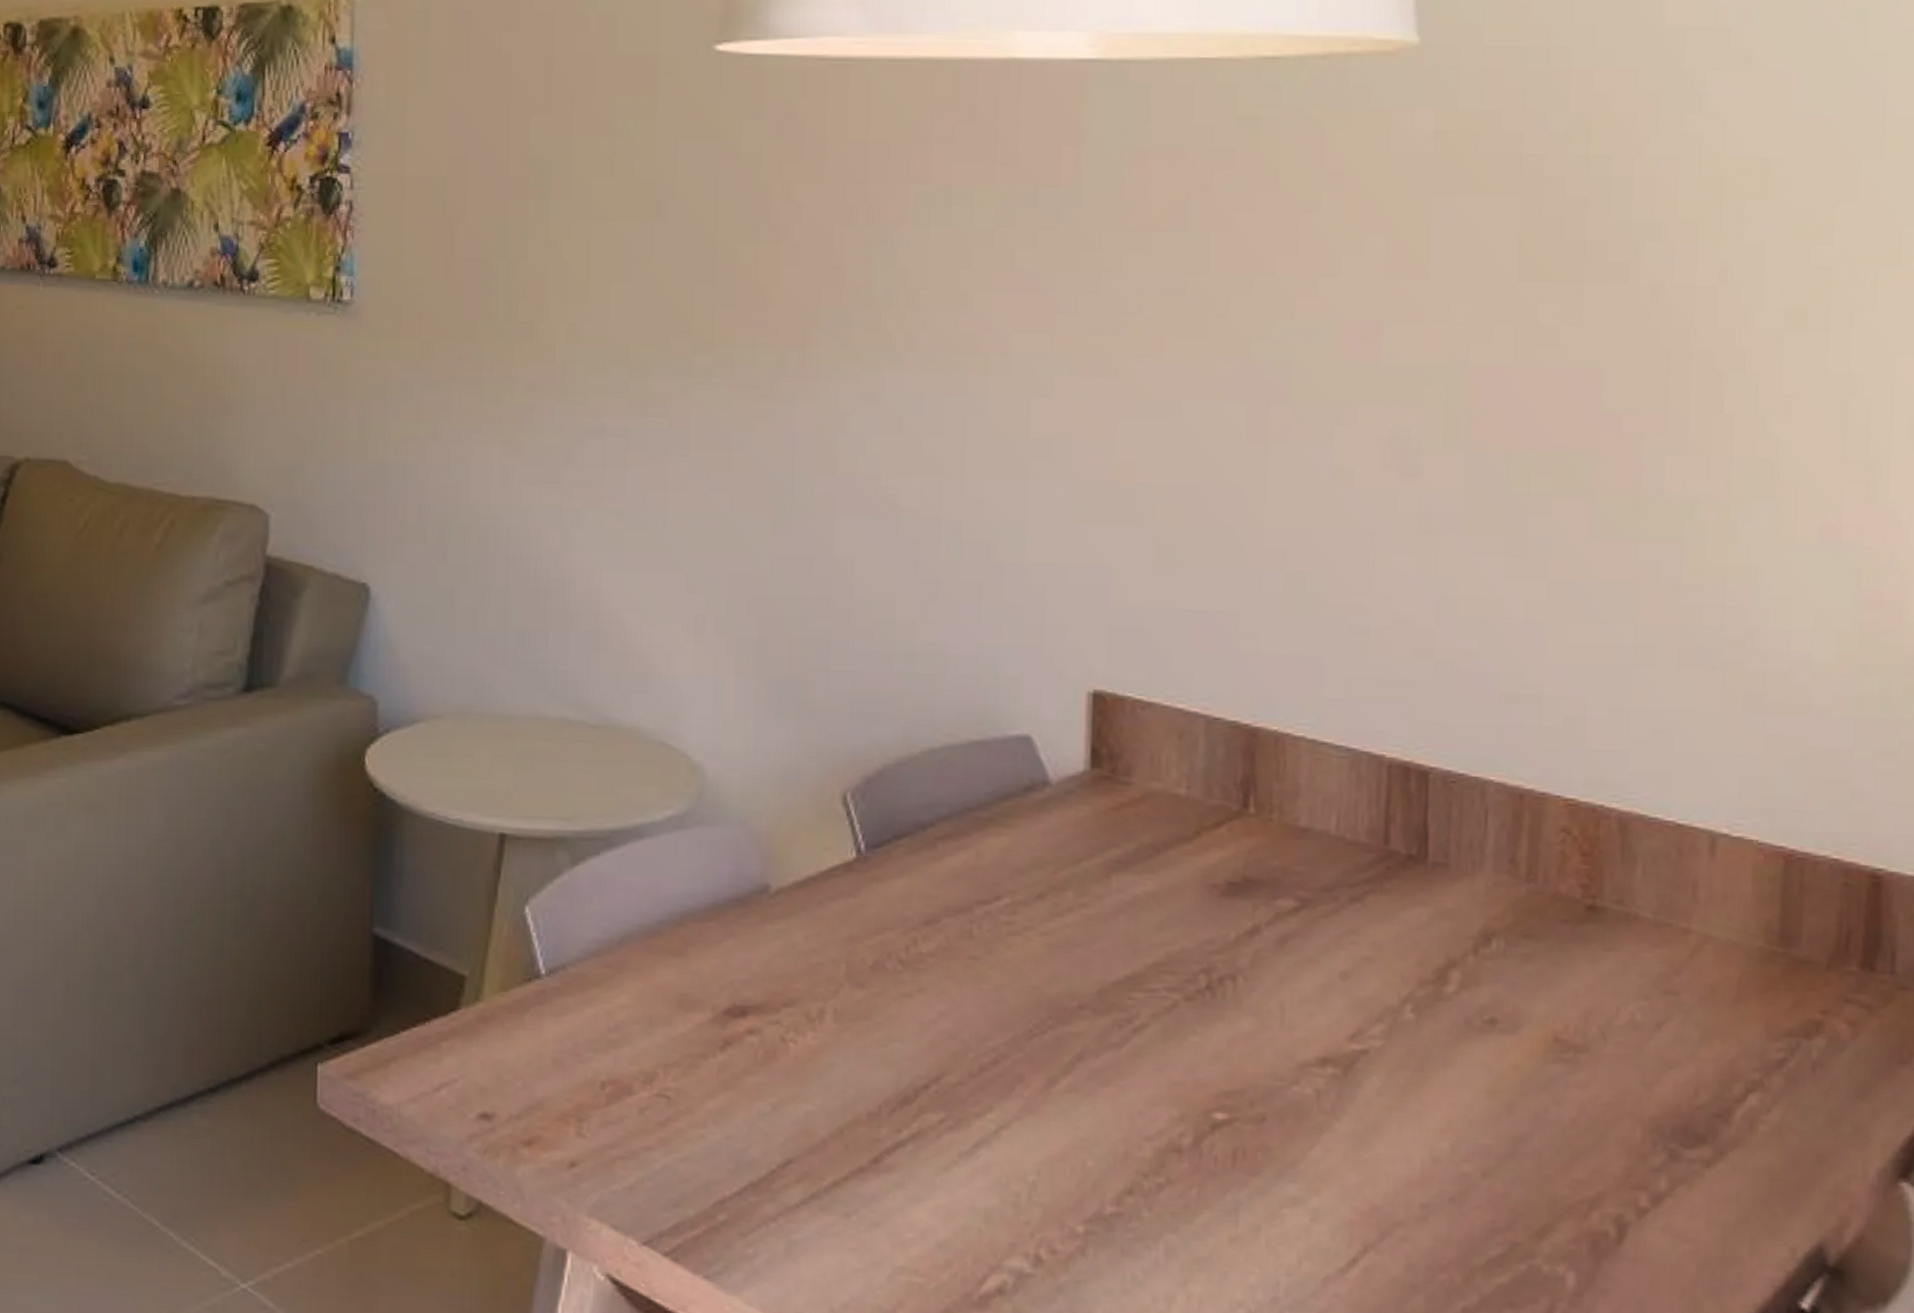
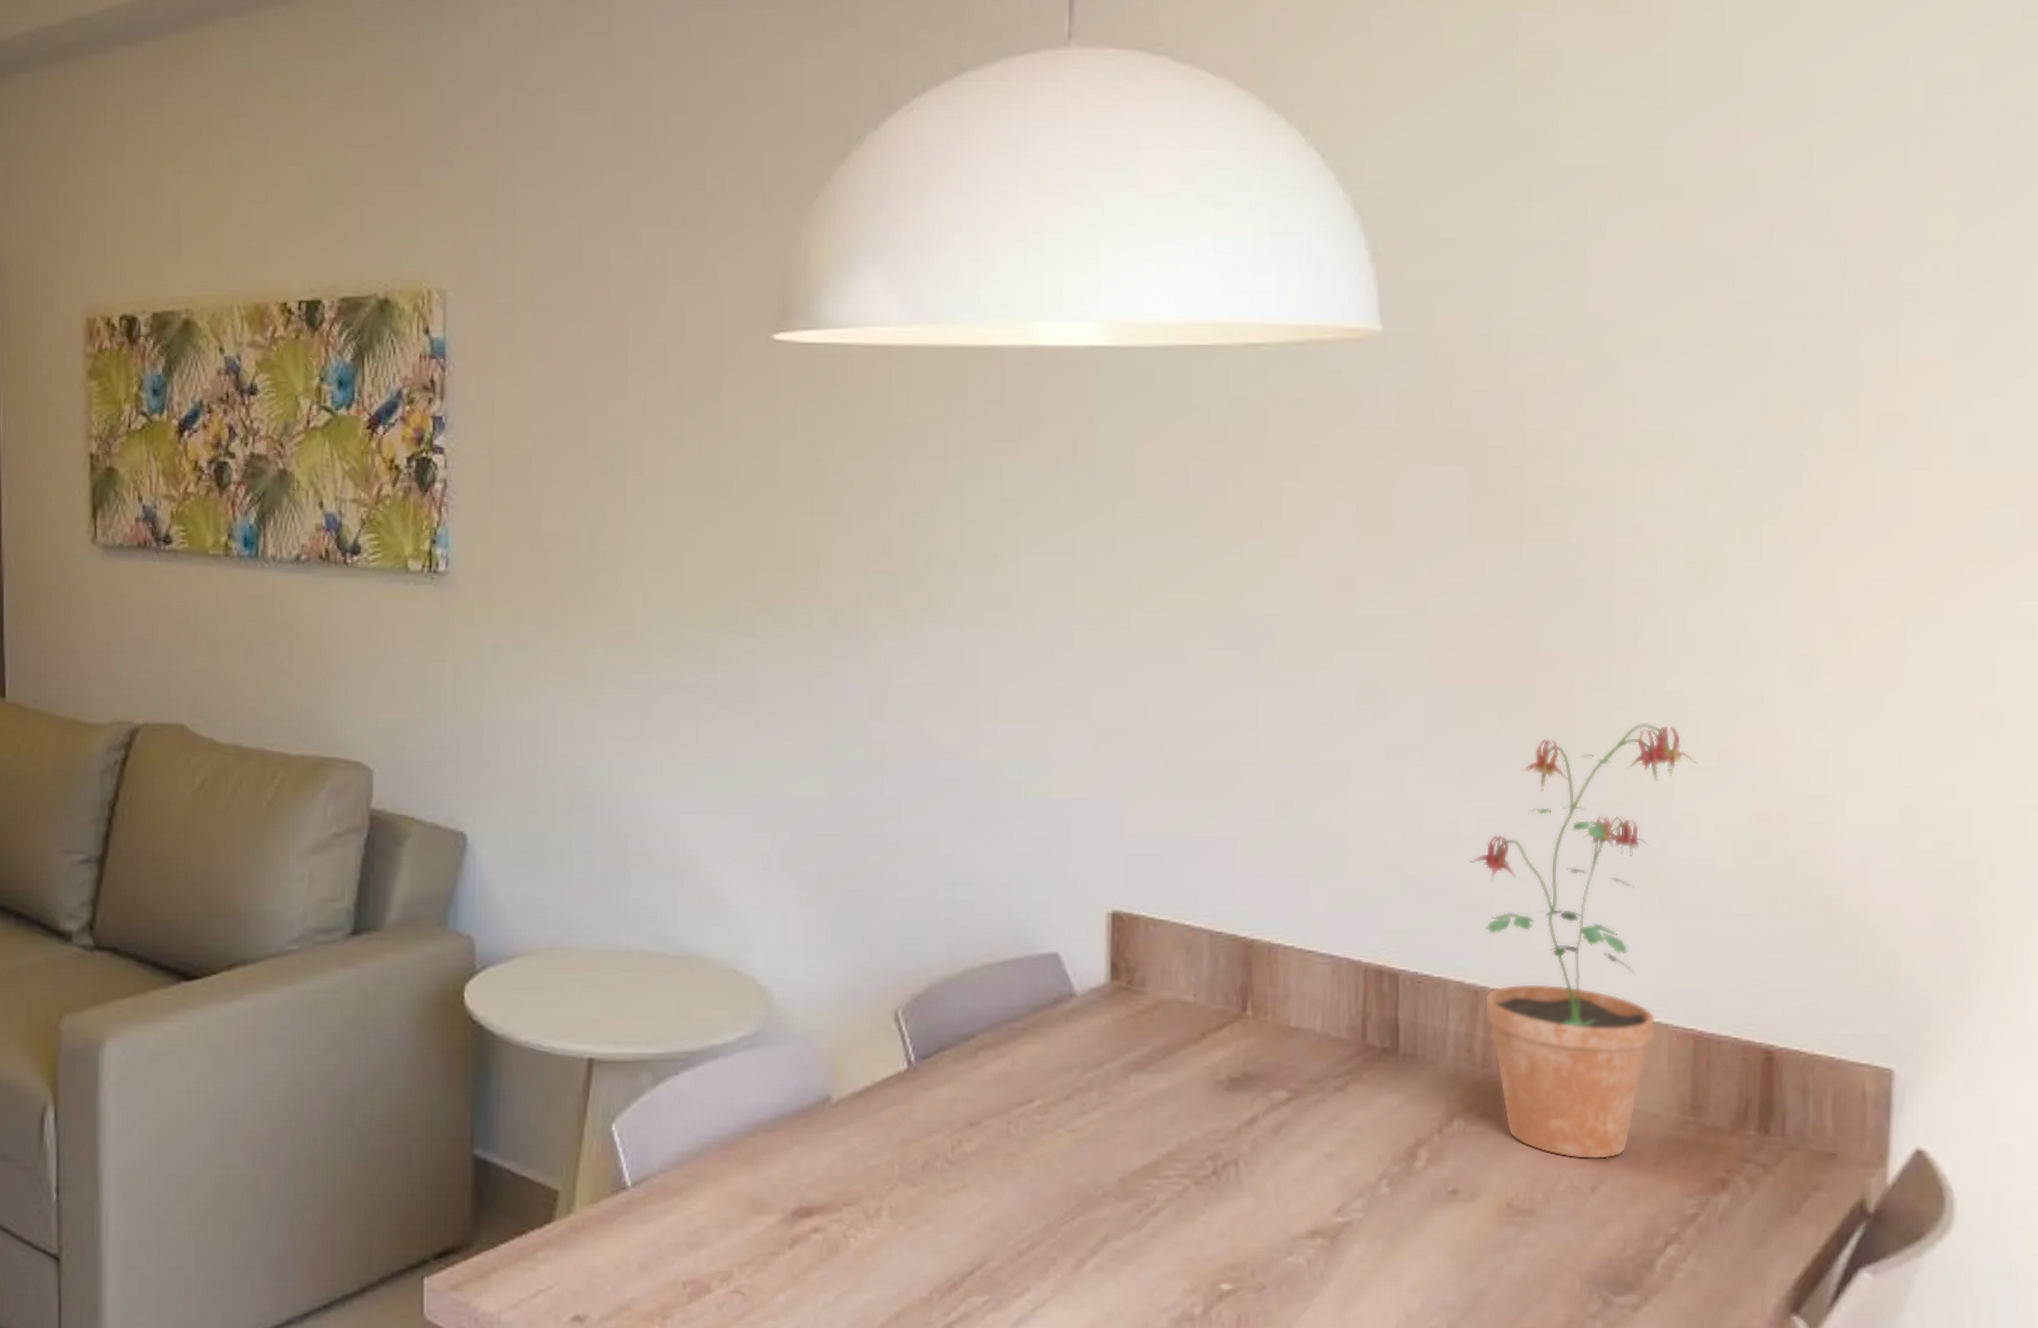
potted plant: none [1514,493,1793,992] -> present [1469,722,1697,1160]

